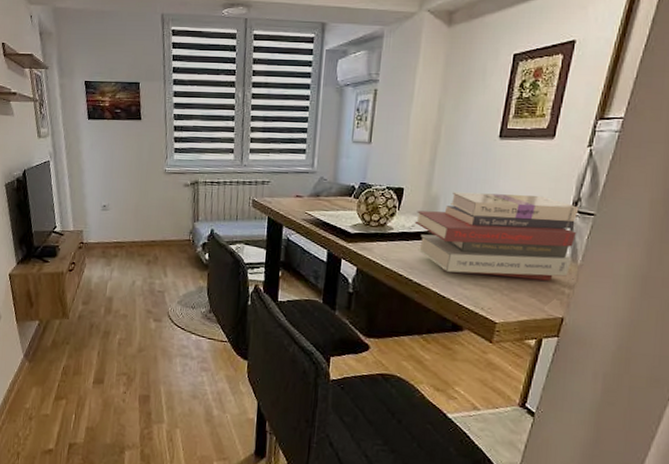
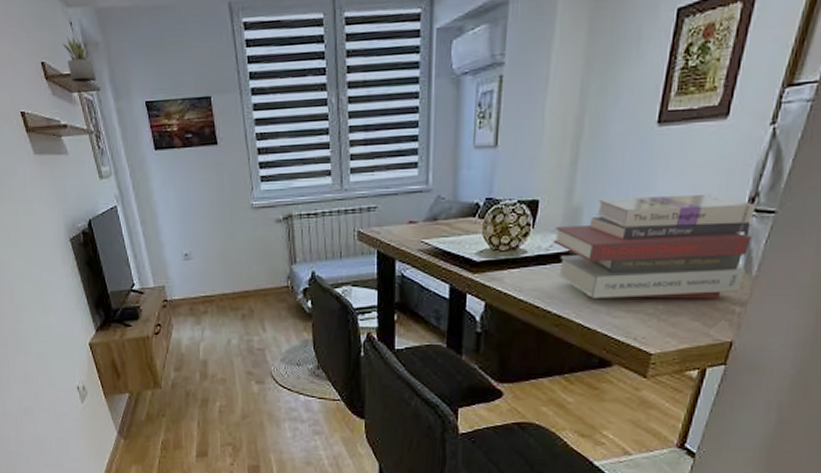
succulent plant: none [22,26,47,62] -> present [62,36,97,83]

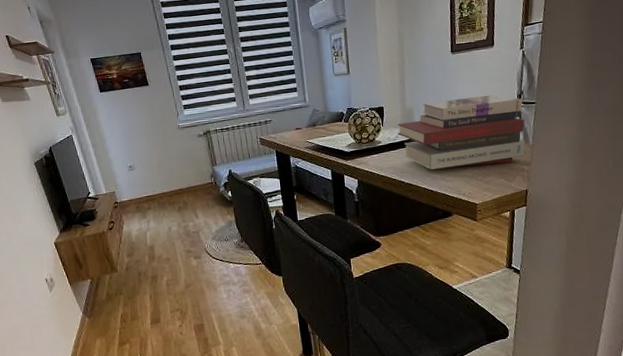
succulent plant: present [62,36,97,83] -> none [22,16,51,49]

